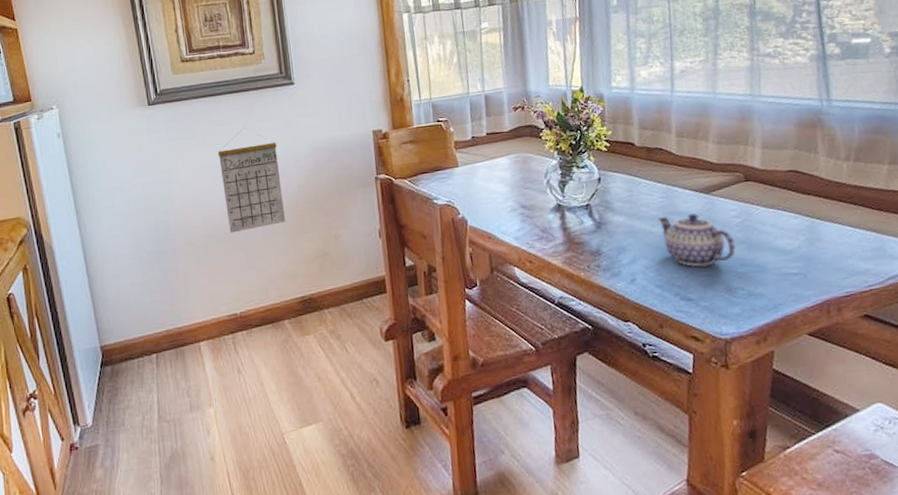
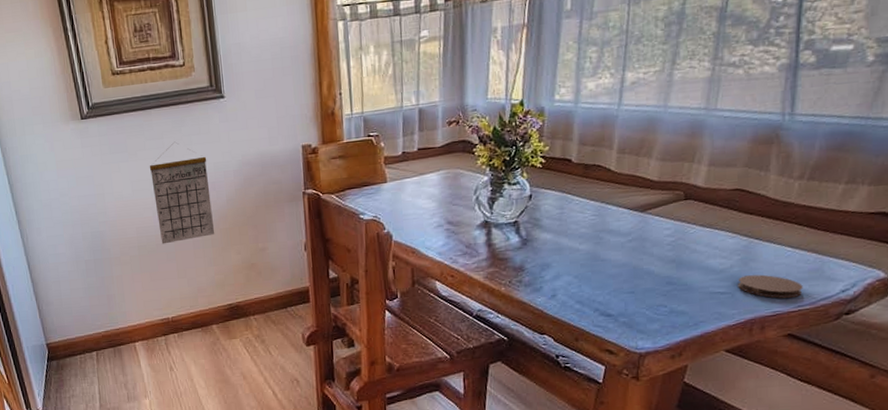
teapot: present [657,214,736,267] -> none [586,232,664,284]
coaster: none [808,254,870,279] -> present [738,274,803,299]

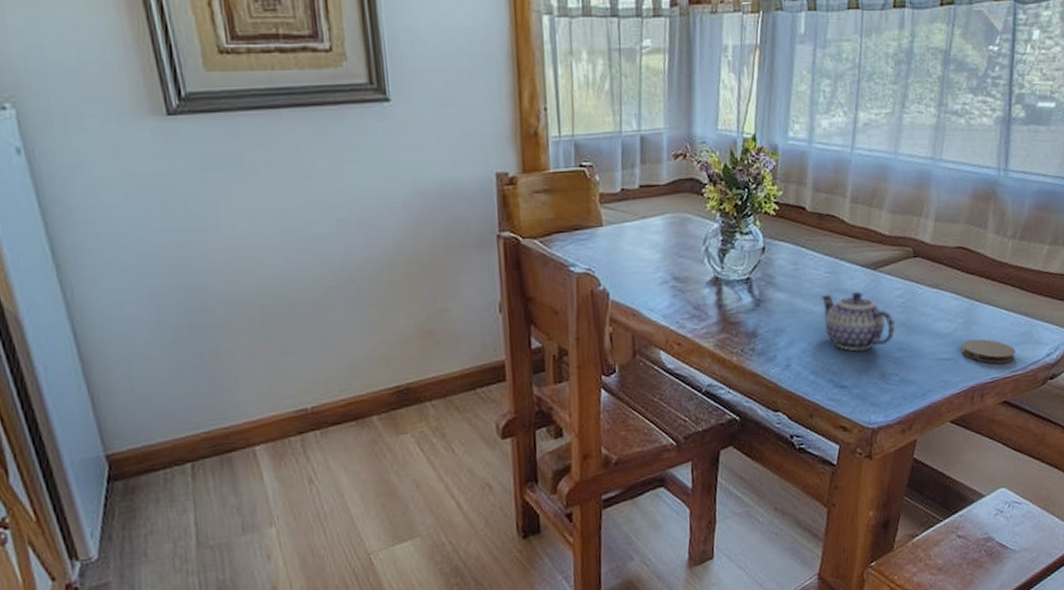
calendar: present [149,141,215,244] -> none [277,157,376,303]
teapot: none [586,232,664,284] -> present [820,292,895,351]

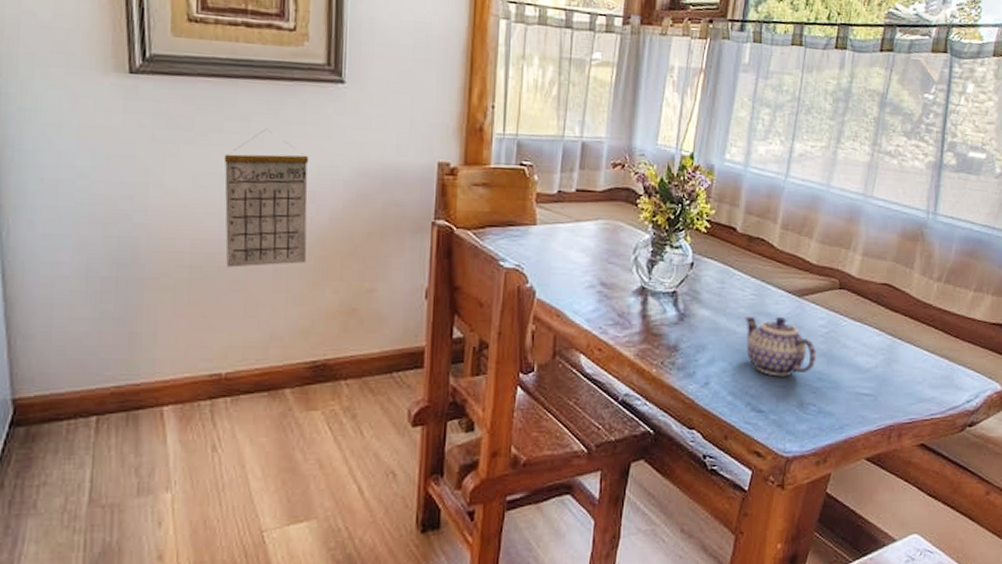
calendar: none [277,157,376,303] -> present [224,128,309,268]
coaster: present [961,338,1016,364] -> none [881,378,936,405]

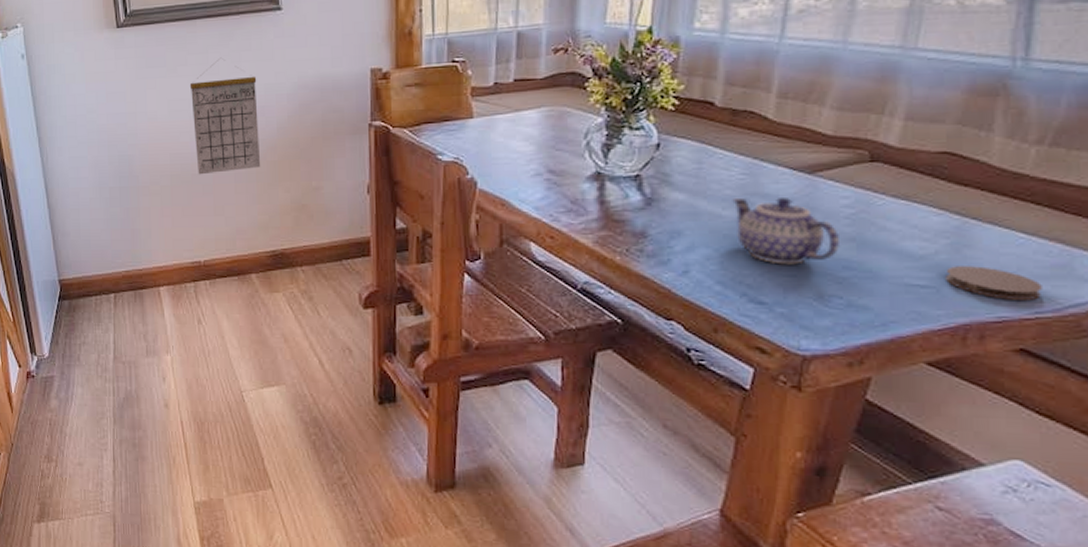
coaster: none [881,378,936,405] -> present [945,266,1042,300]

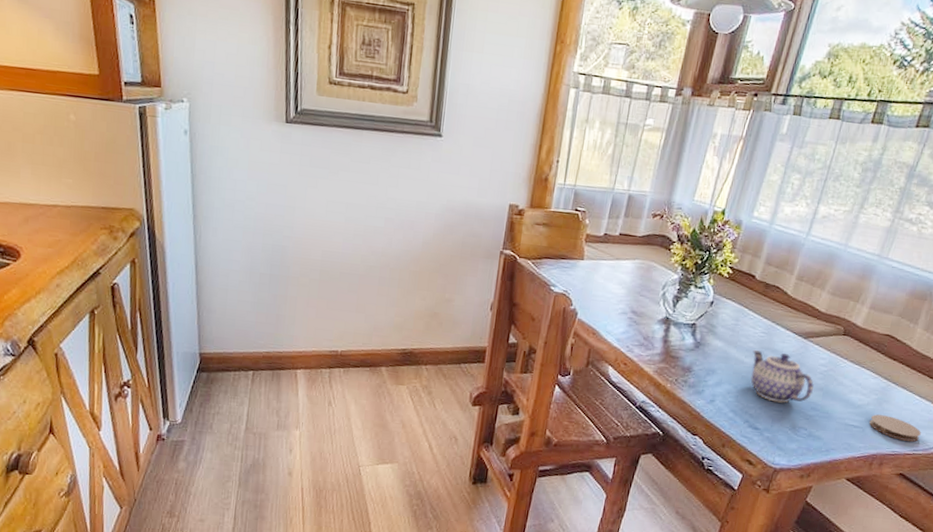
calendar: present [189,57,261,175] -> none [346,170,411,276]

